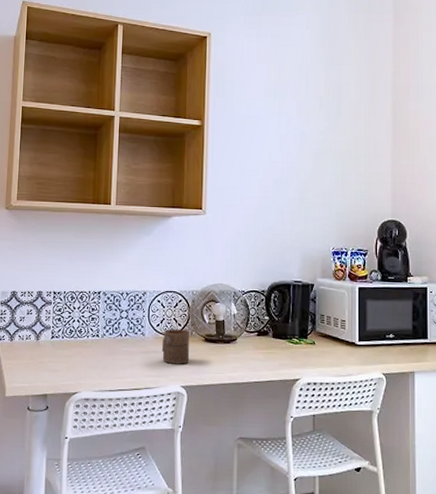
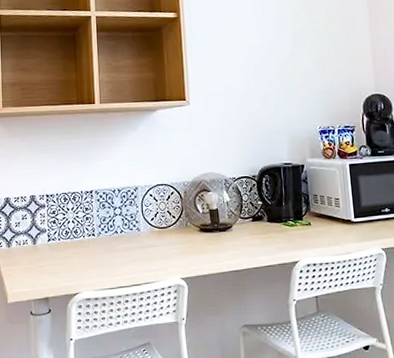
cup: present [162,329,190,364] -> none [158,221,187,257]

